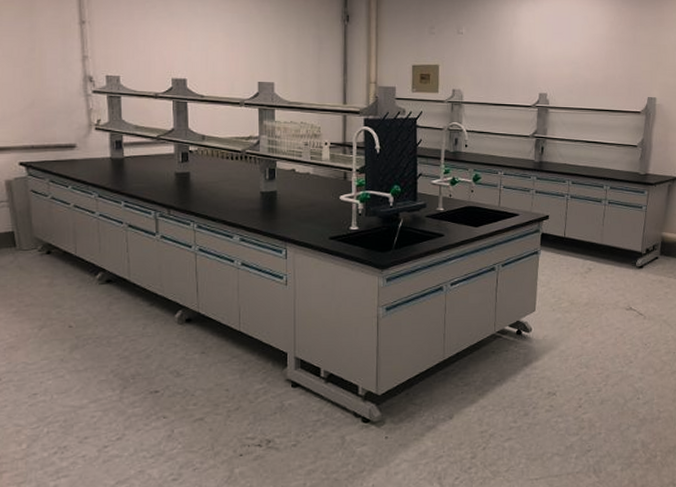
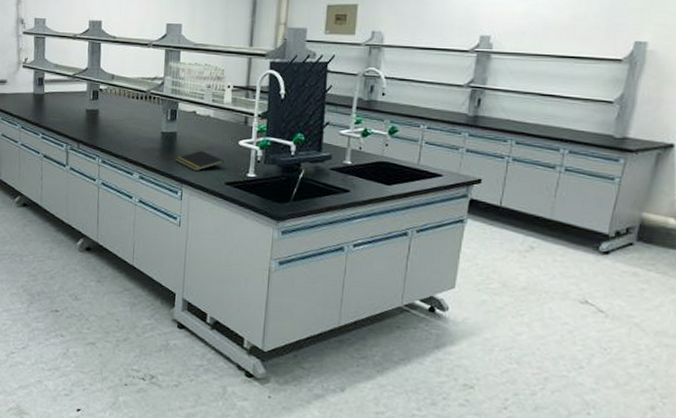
notepad: none [277,208,327,229] -> present [175,151,225,172]

